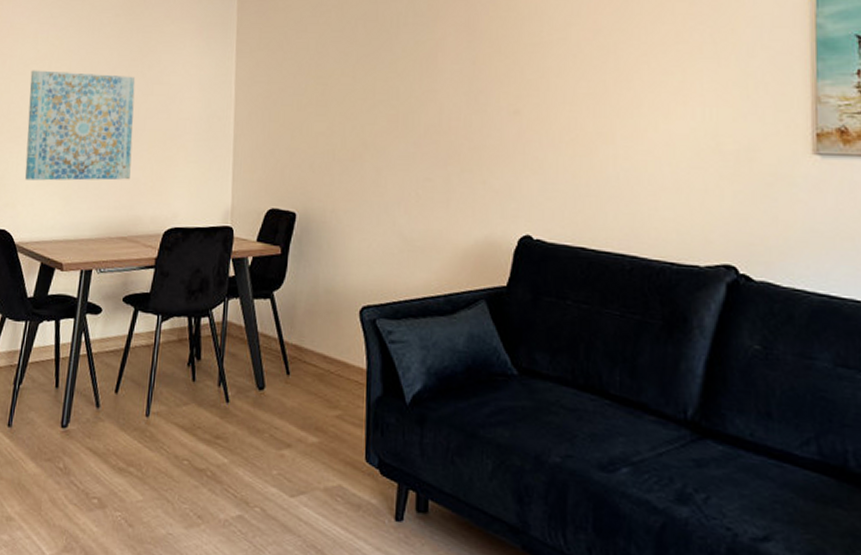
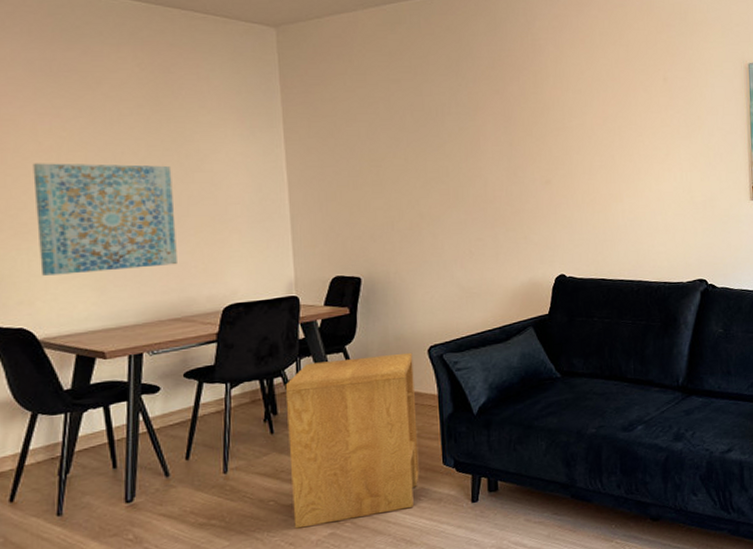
side table: none [204,306,343,509] -> present [285,352,419,529]

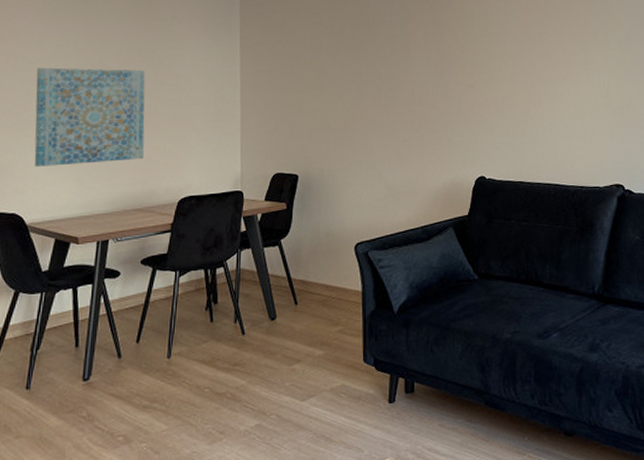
side table: present [285,352,419,529] -> none [225,248,341,418]

